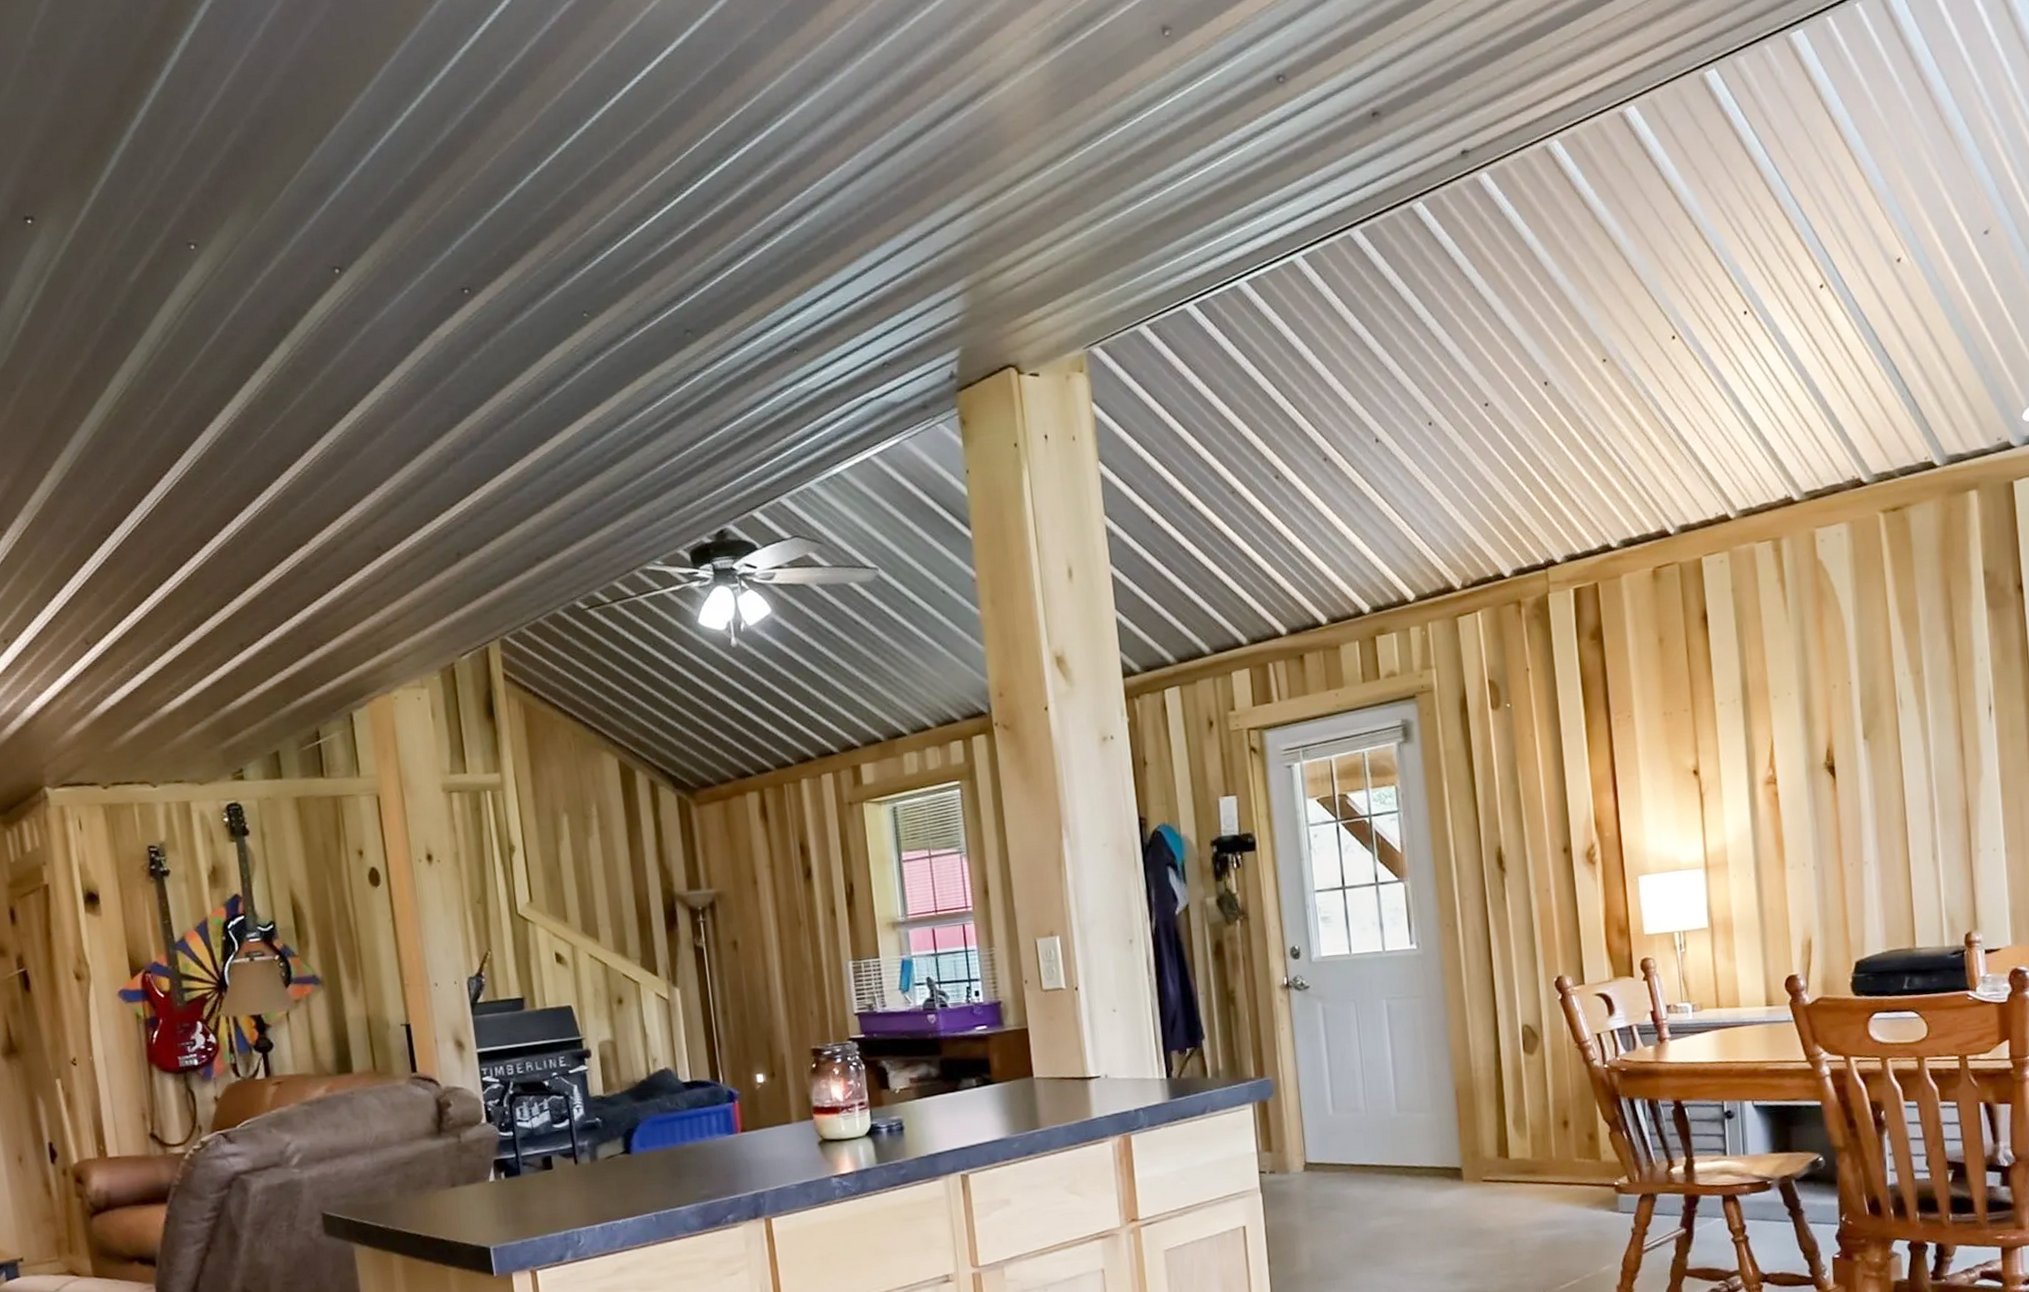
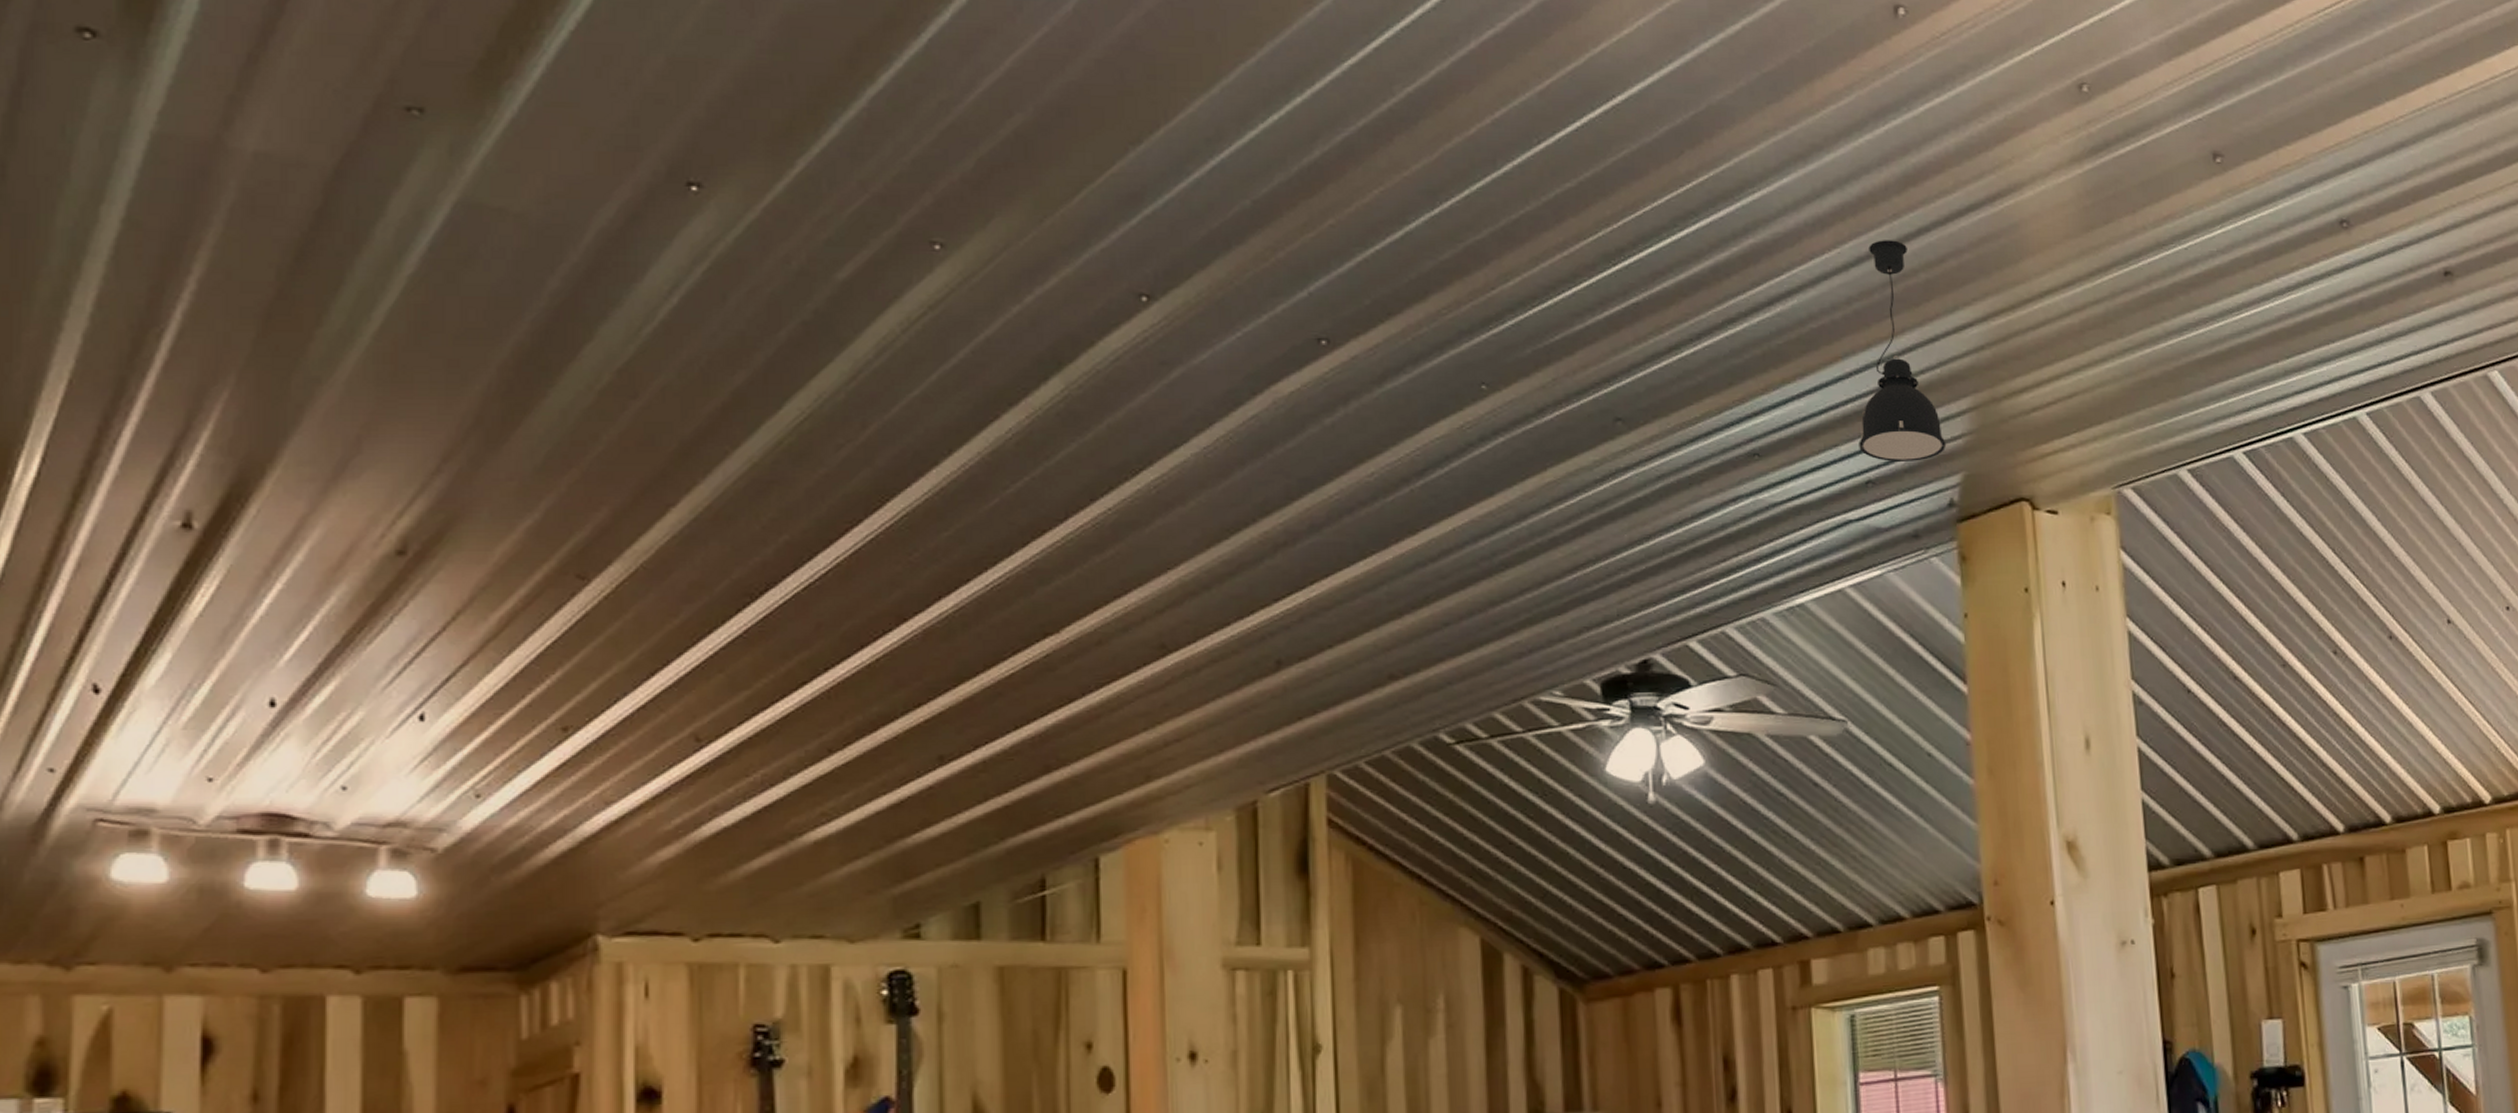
pendant light: none [874,146,946,344] -> present [1858,240,1947,463]

